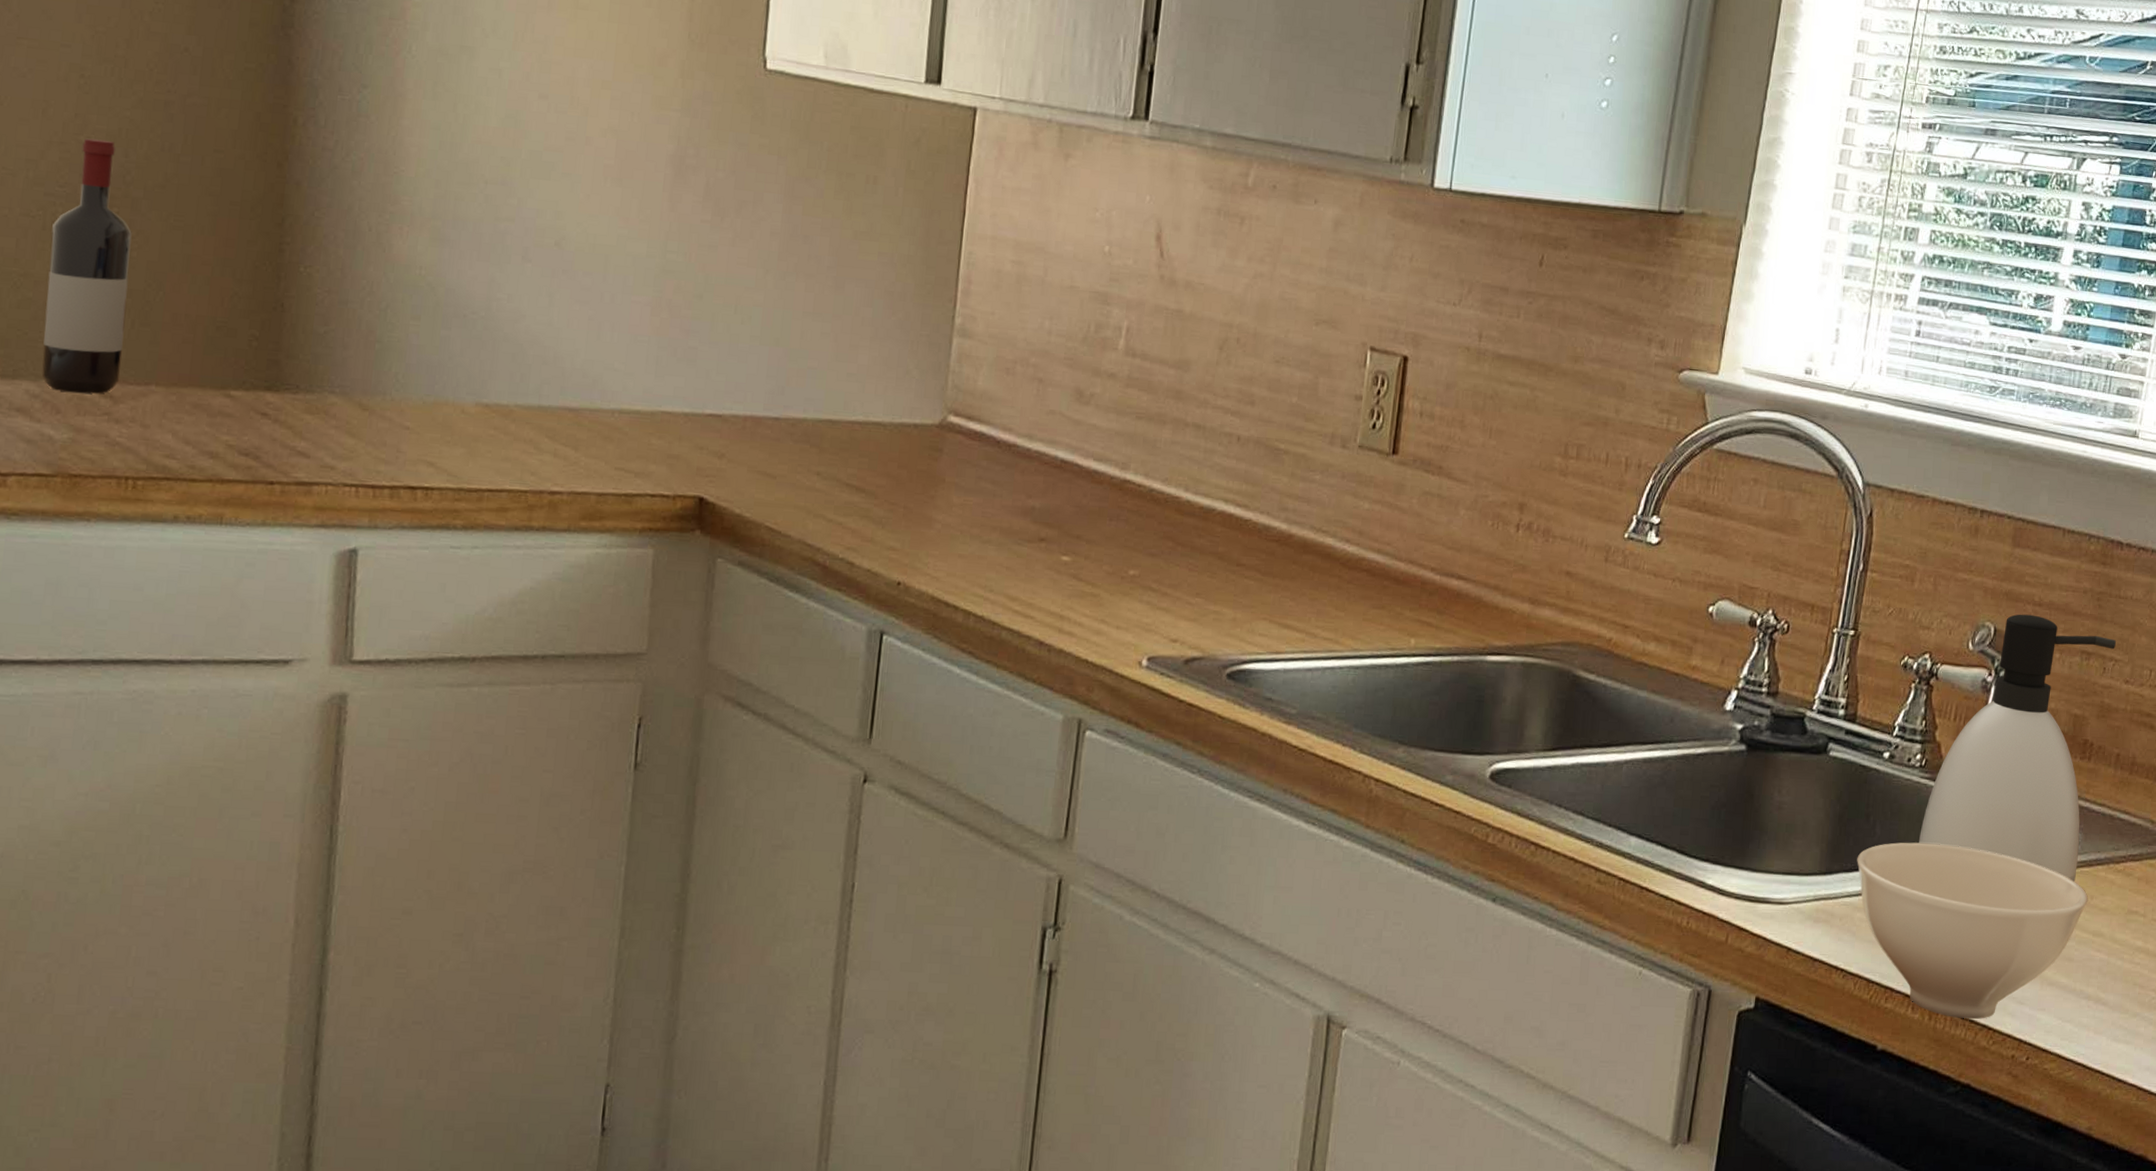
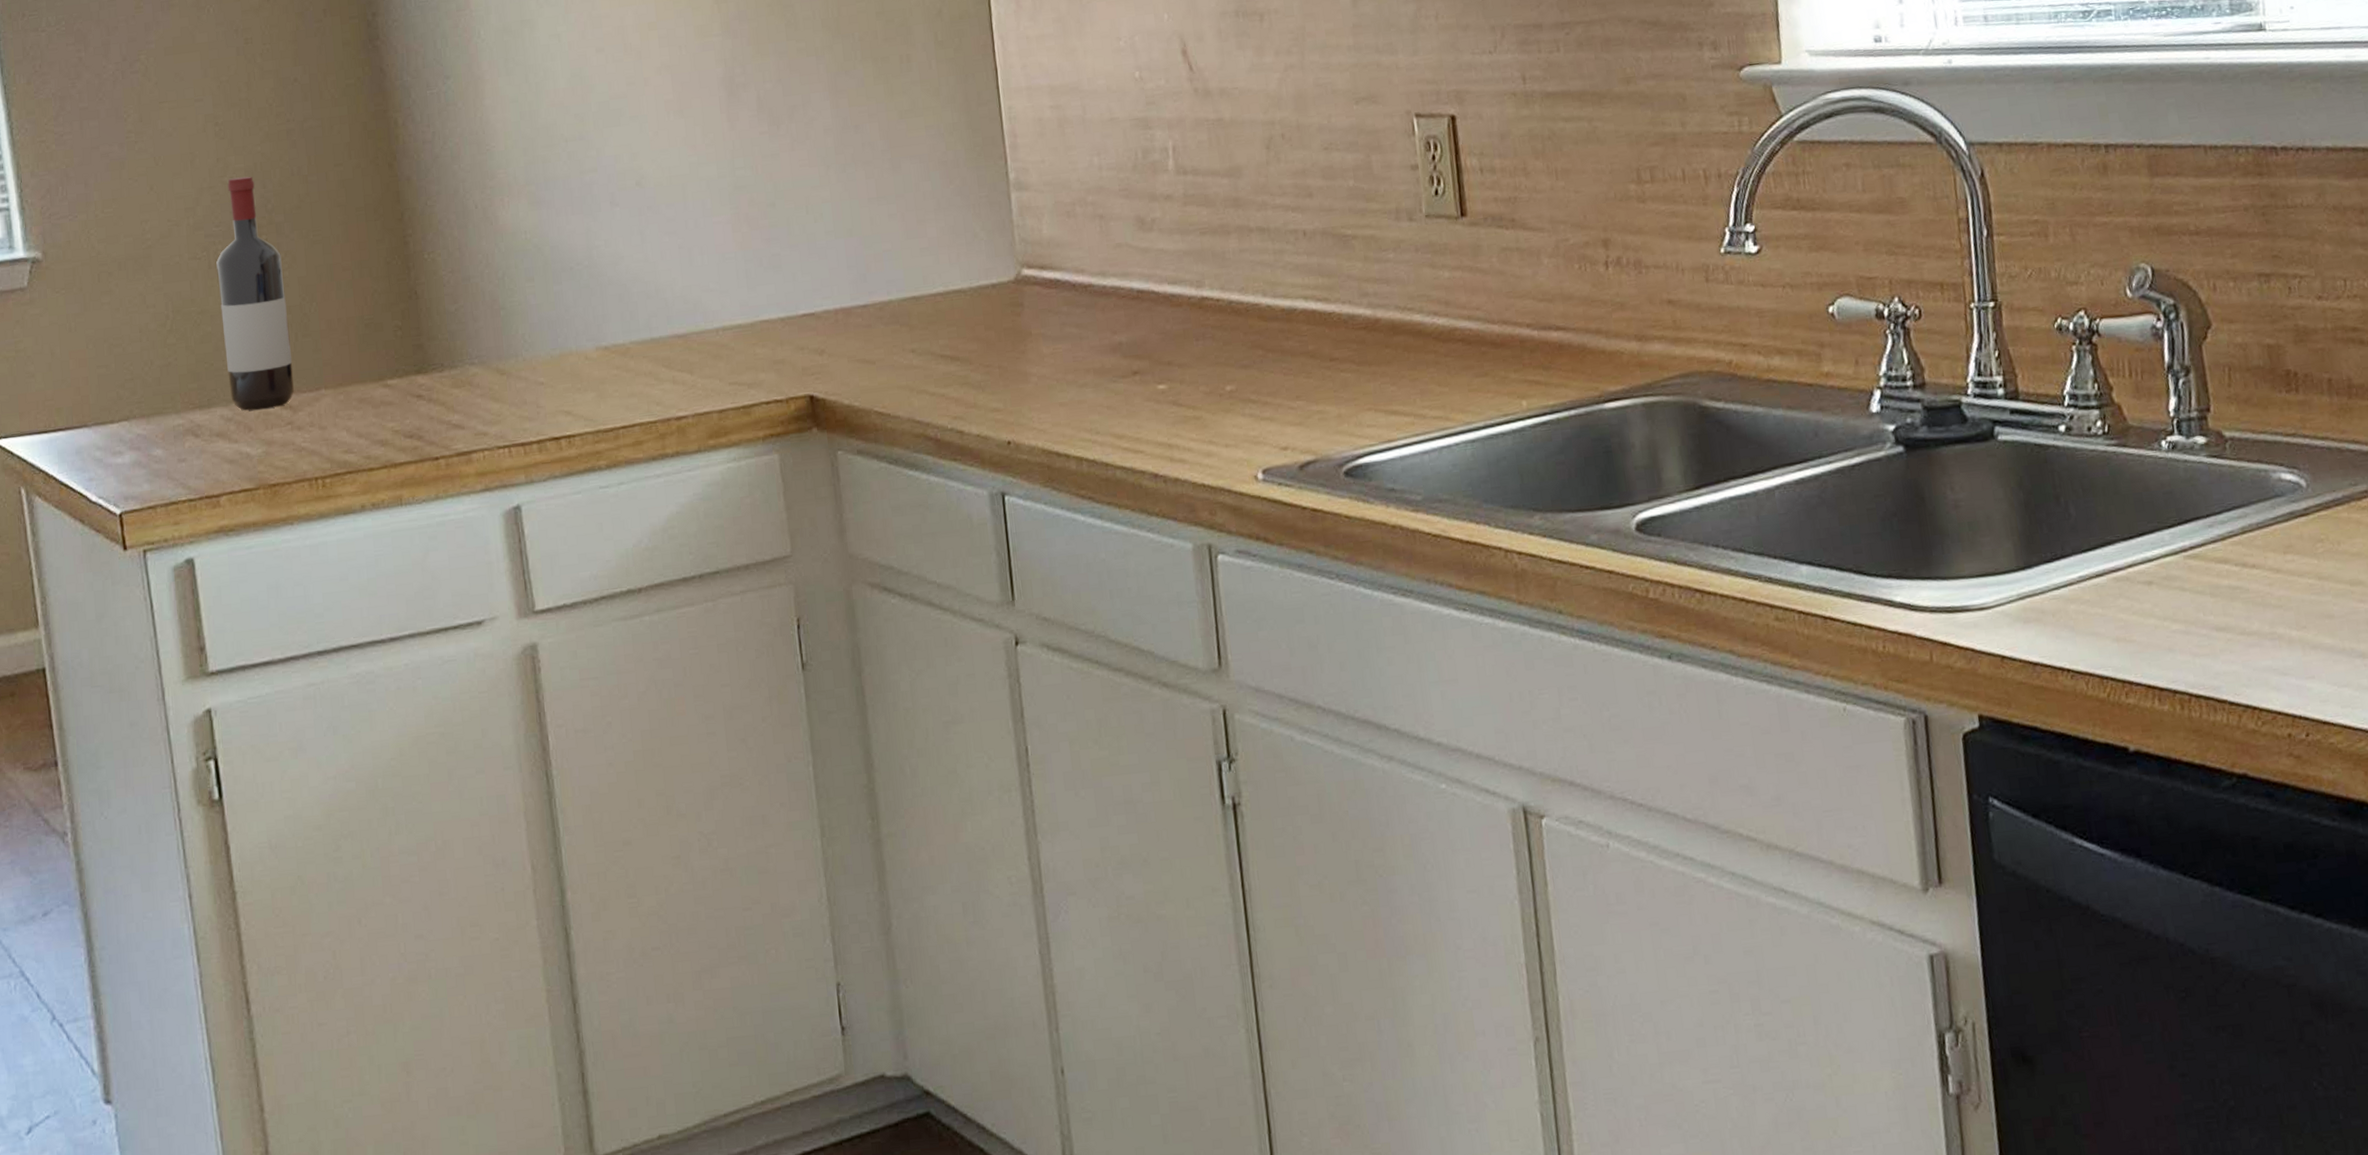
bowl: present [1856,842,2089,1020] -> none [2055,512,2336,703]
soap dispenser: present [1918,614,2116,882] -> none [2120,245,2315,529]

